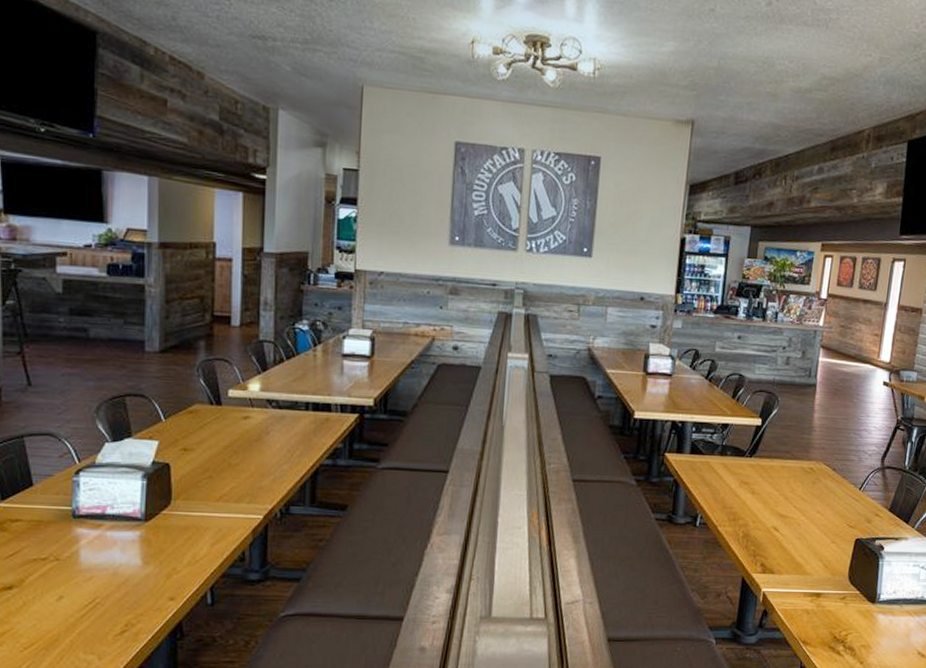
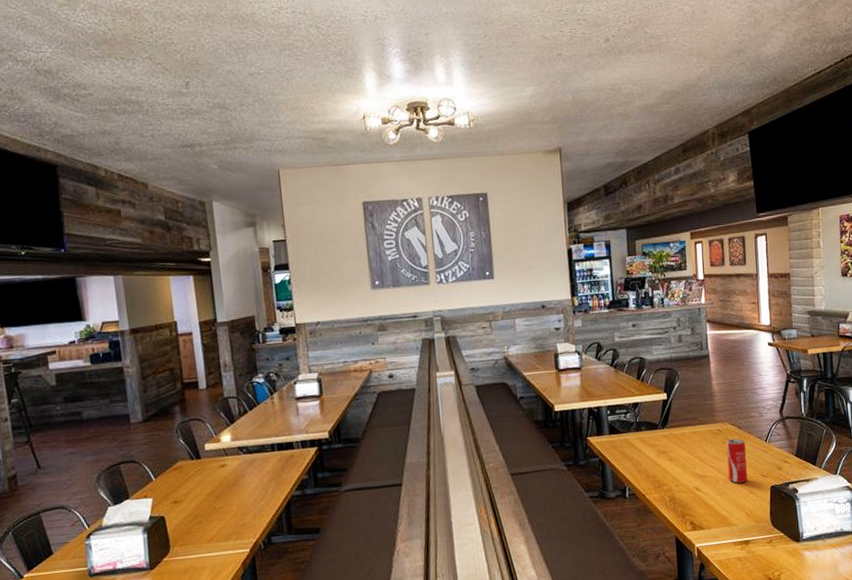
beverage can: none [812,481,838,530] -> present [726,438,748,483]

